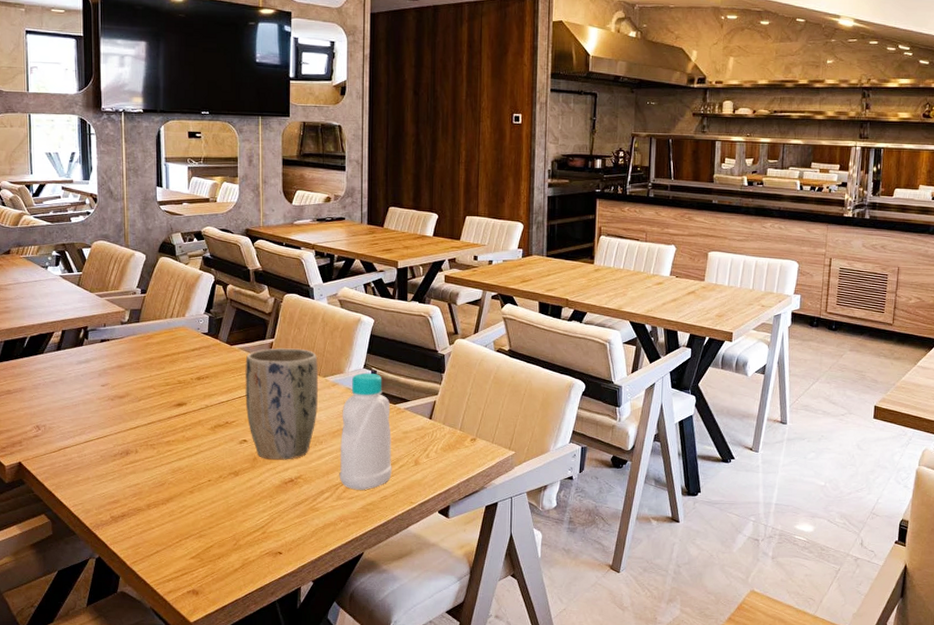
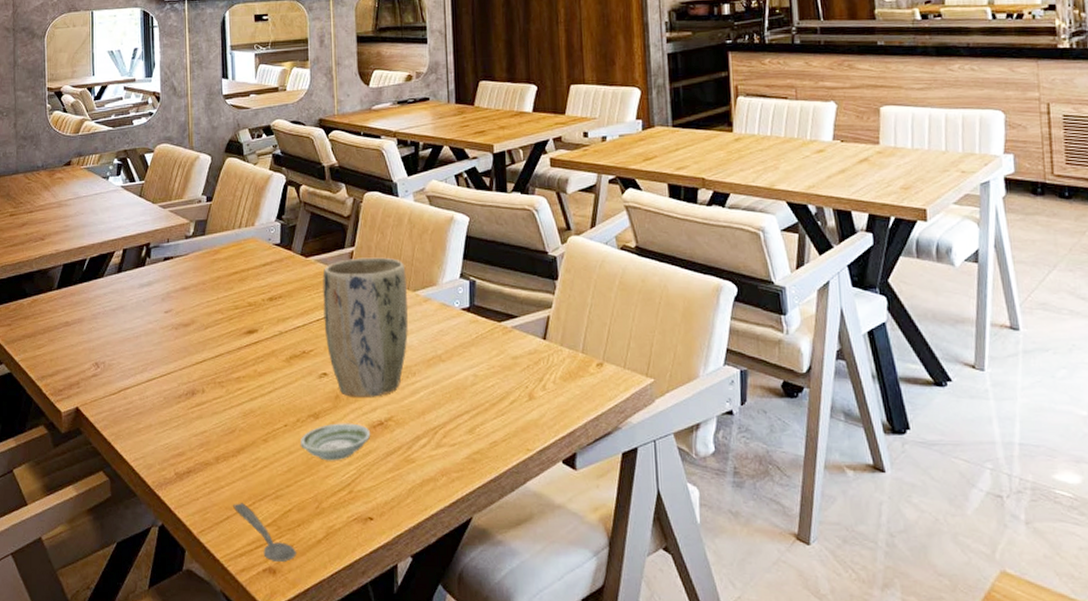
spoon: none [162,540,217,585] -> present [233,503,297,562]
saucer: none [222,479,283,509] -> present [301,423,371,461]
bottle: present [339,372,392,490] -> none [437,283,501,434]

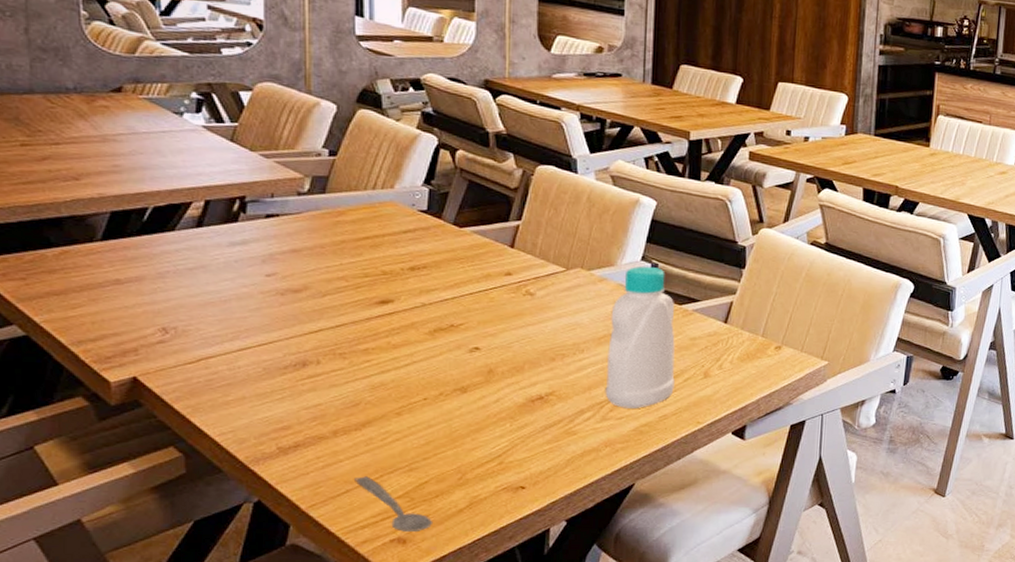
saucer: present [301,423,371,461] -> none [443,397,528,434]
plant pot: present [323,257,408,397] -> none [479,232,581,373]
bottle: none [437,283,501,434] -> present [605,266,675,408]

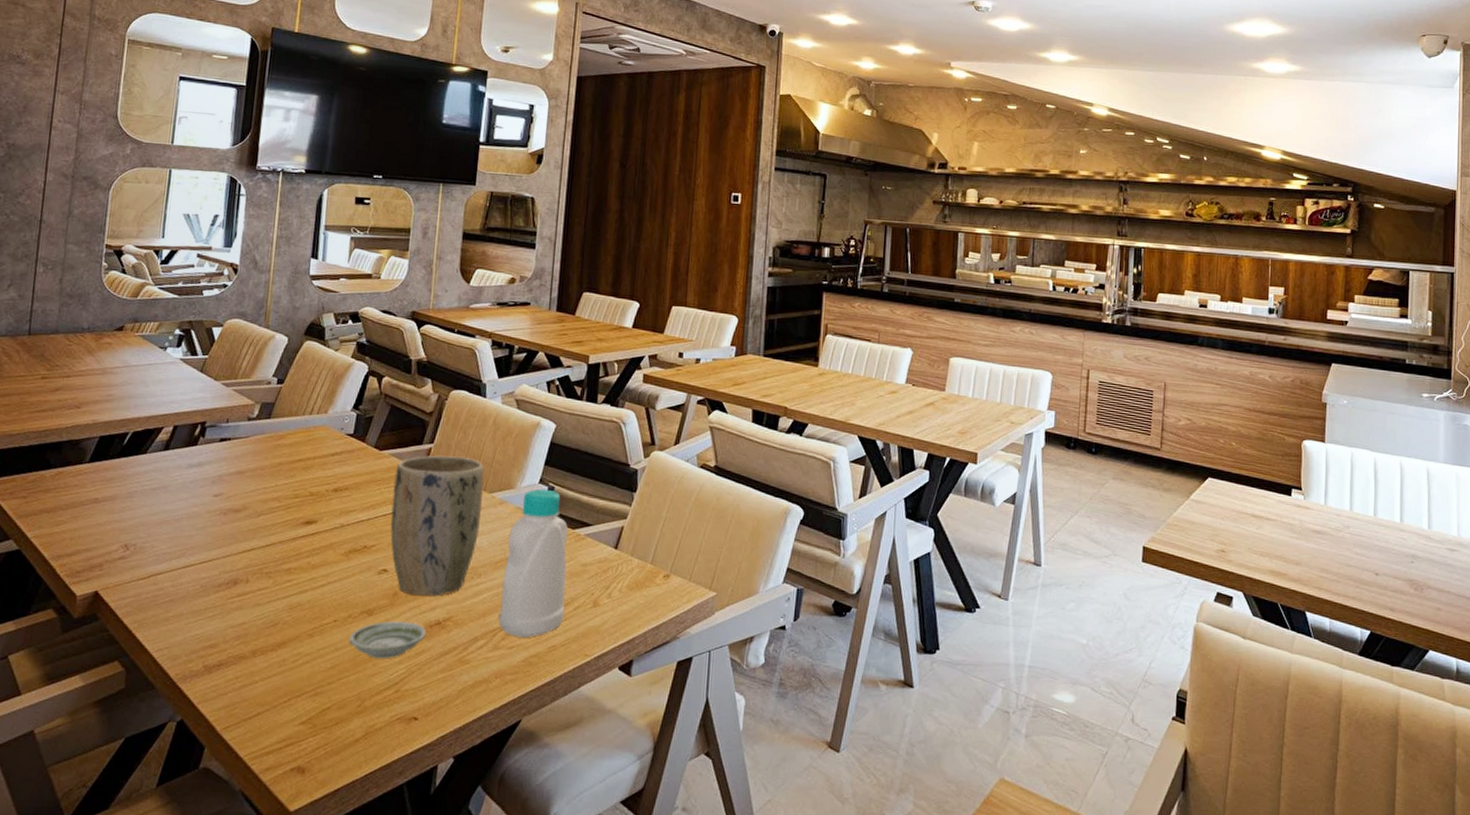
spoon: present [355,476,434,532] -> none [266,699,331,761]
saucer: none [443,397,528,434] -> present [349,621,427,659]
plant pot: none [479,232,581,373] -> present [390,455,484,597]

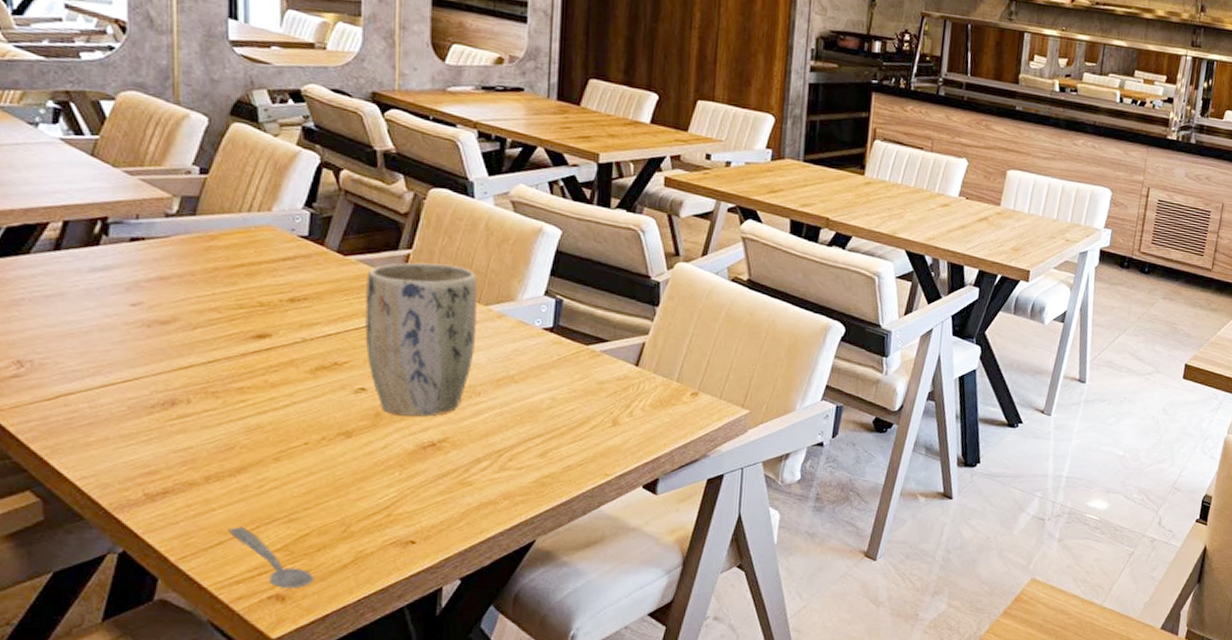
spoon: none [266,699,331,761] -> present [229,527,315,588]
saucer: present [349,621,427,659] -> none [326,442,419,483]
bottle: present [498,489,568,638] -> none [503,301,581,458]

